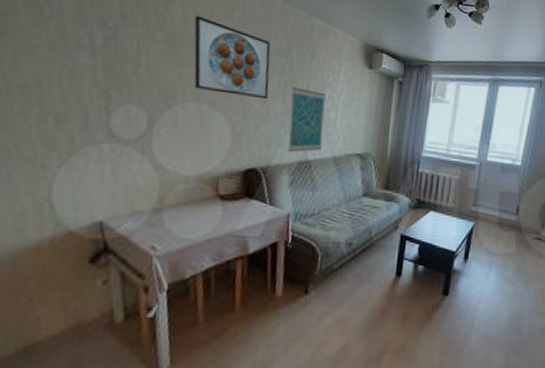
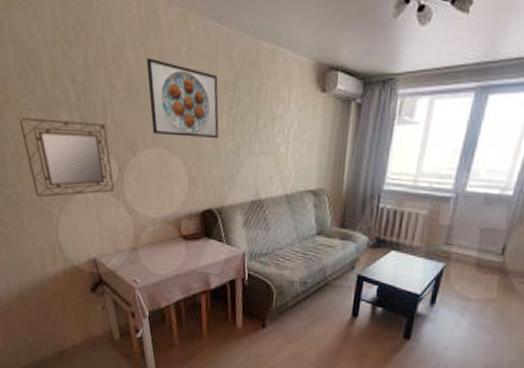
home mirror: none [17,54,140,148] -> present [19,117,115,197]
wall art: present [287,87,326,153] -> none [240,123,276,192]

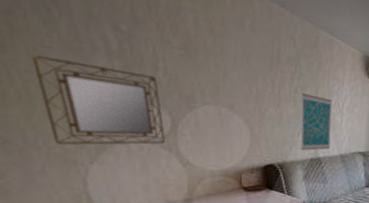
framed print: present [146,58,219,139] -> none [207,22,282,104]
wall art: none [240,123,276,192] -> present [300,93,332,151]

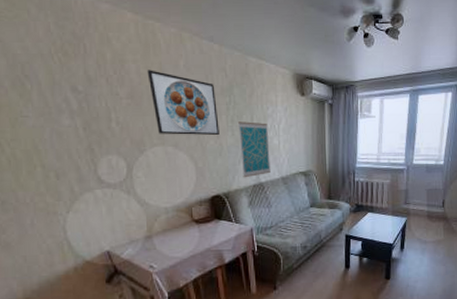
home mirror: present [32,54,166,145] -> none [15,124,125,199]
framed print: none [207,22,282,104] -> present [147,70,219,136]

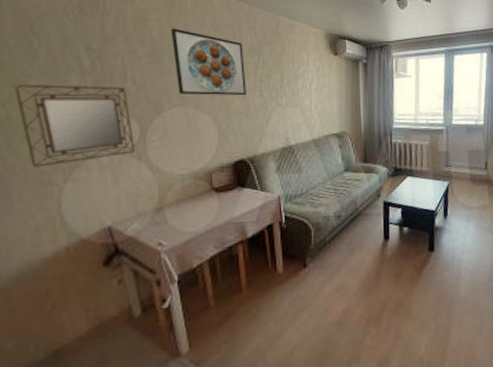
home mirror: none [15,124,125,199] -> present [14,84,136,167]
wall art: present [237,121,271,178] -> none [266,81,301,141]

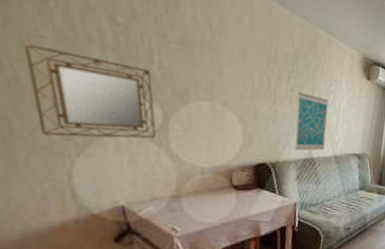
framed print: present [171,28,246,96] -> none [204,18,279,102]
wall art: none [266,81,301,141] -> present [294,92,329,151]

